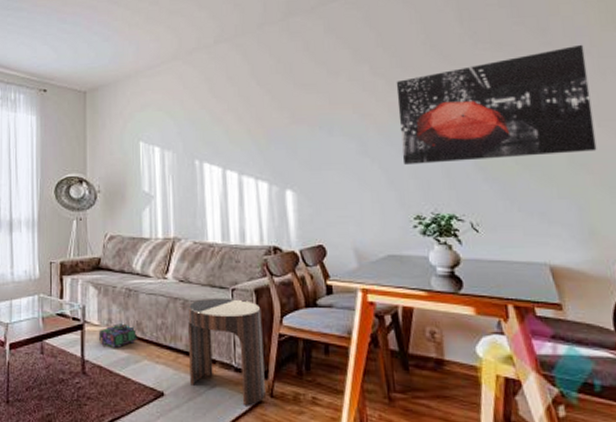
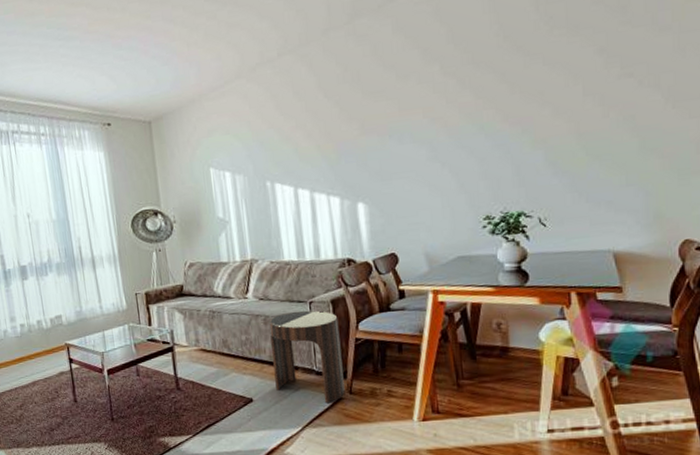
backpack: present [98,323,138,348] -> none [188,342,225,365]
wall art: present [396,44,597,166] -> none [467,19,669,167]

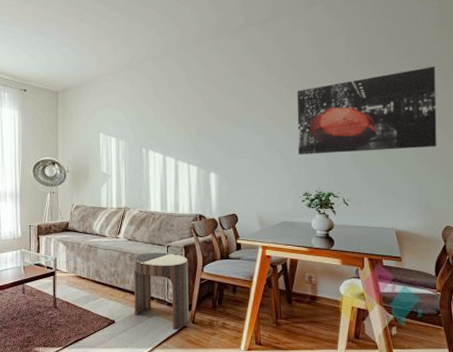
wall art: none [467,19,669,167] -> present [297,66,437,155]

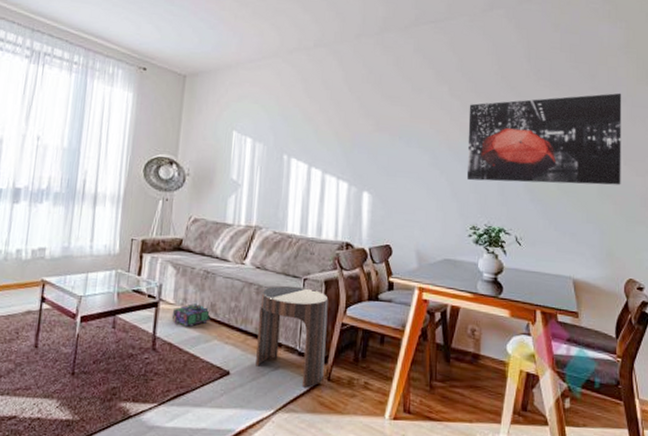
backpack: none [66,271,96,289] -> present [172,303,212,327]

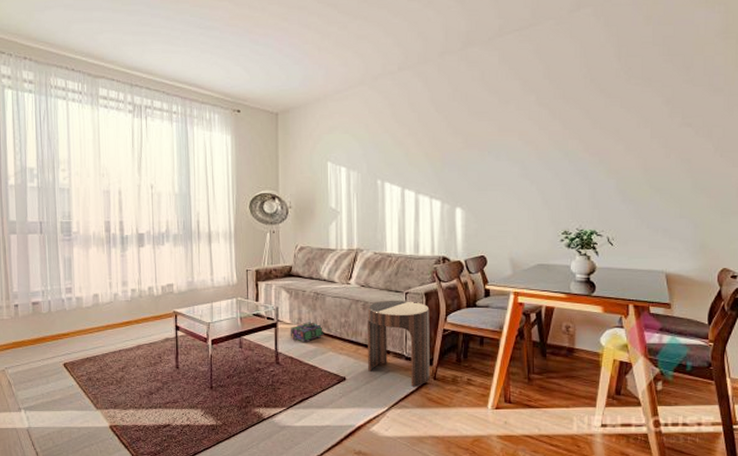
wall art: present [466,93,622,185] -> none [557,82,719,188]

